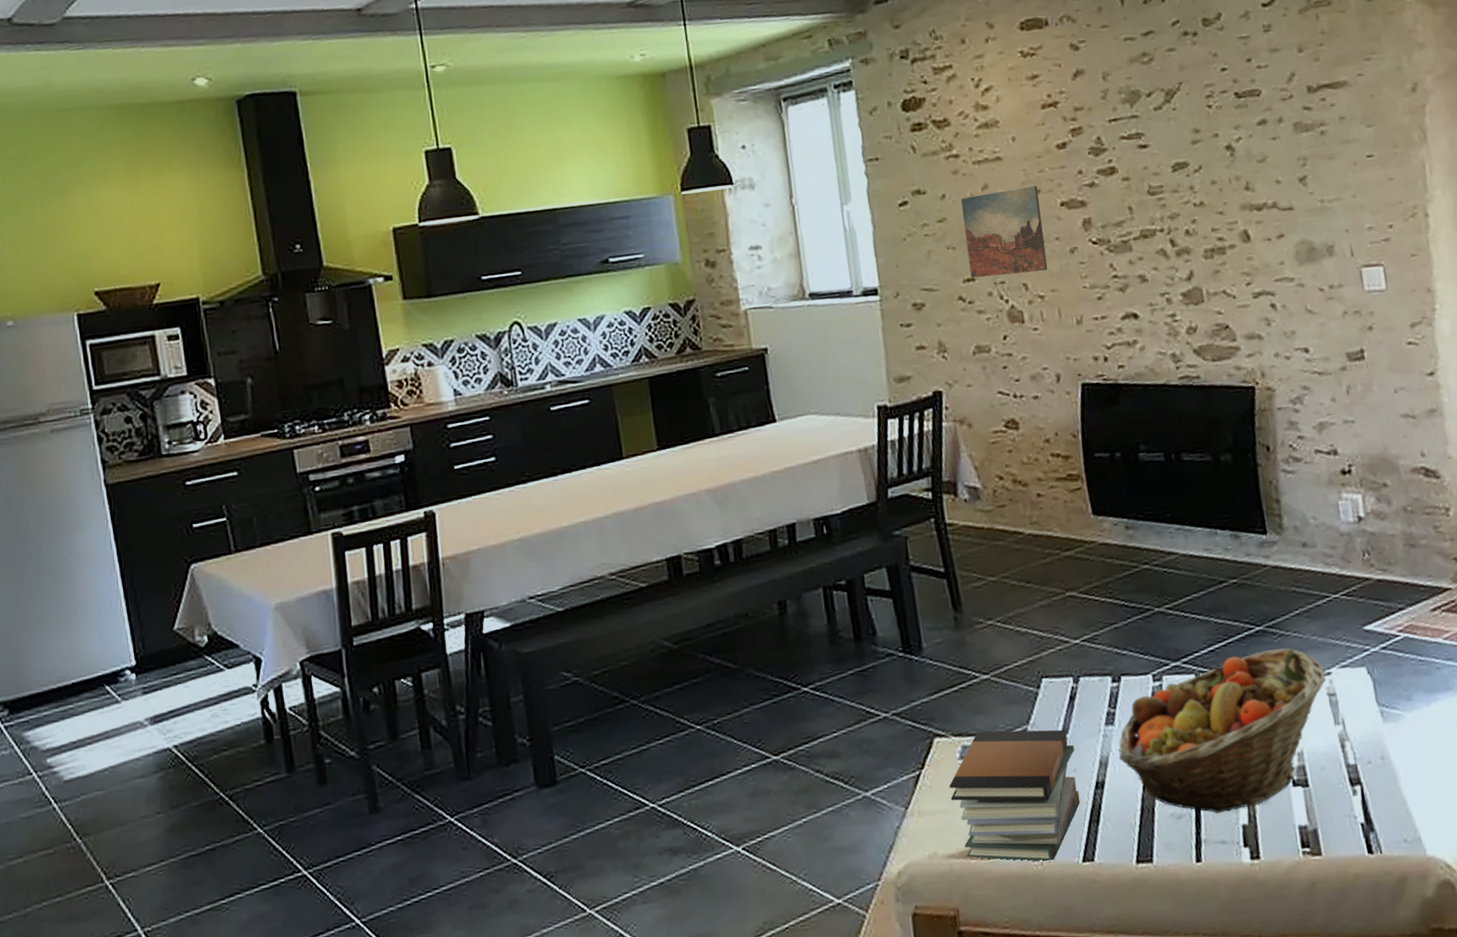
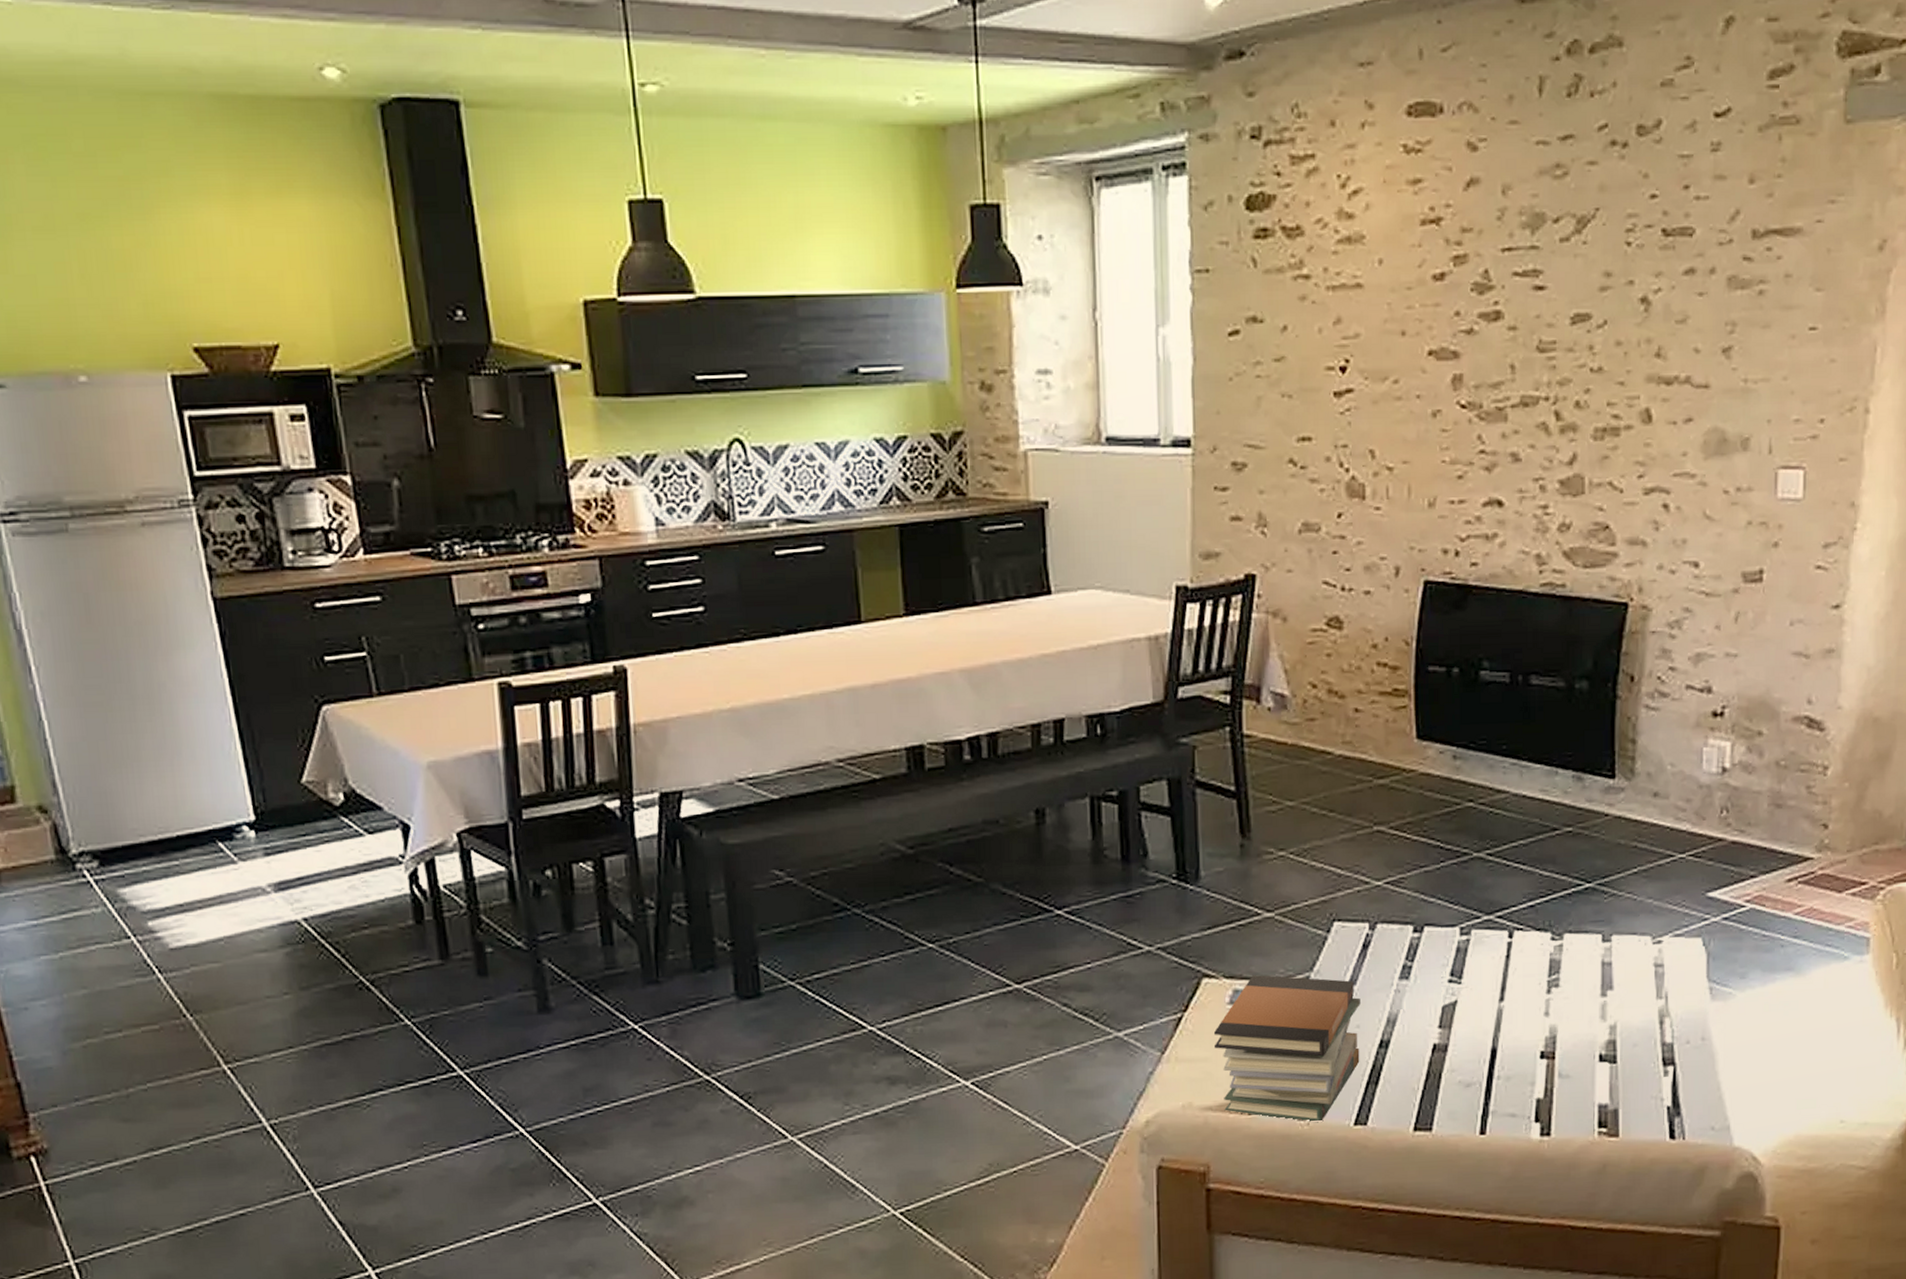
wall art: present [960,186,1048,279] -> none [1305,326,1403,437]
fruit basket: present [1119,647,1327,814] -> none [1409,909,1656,1085]

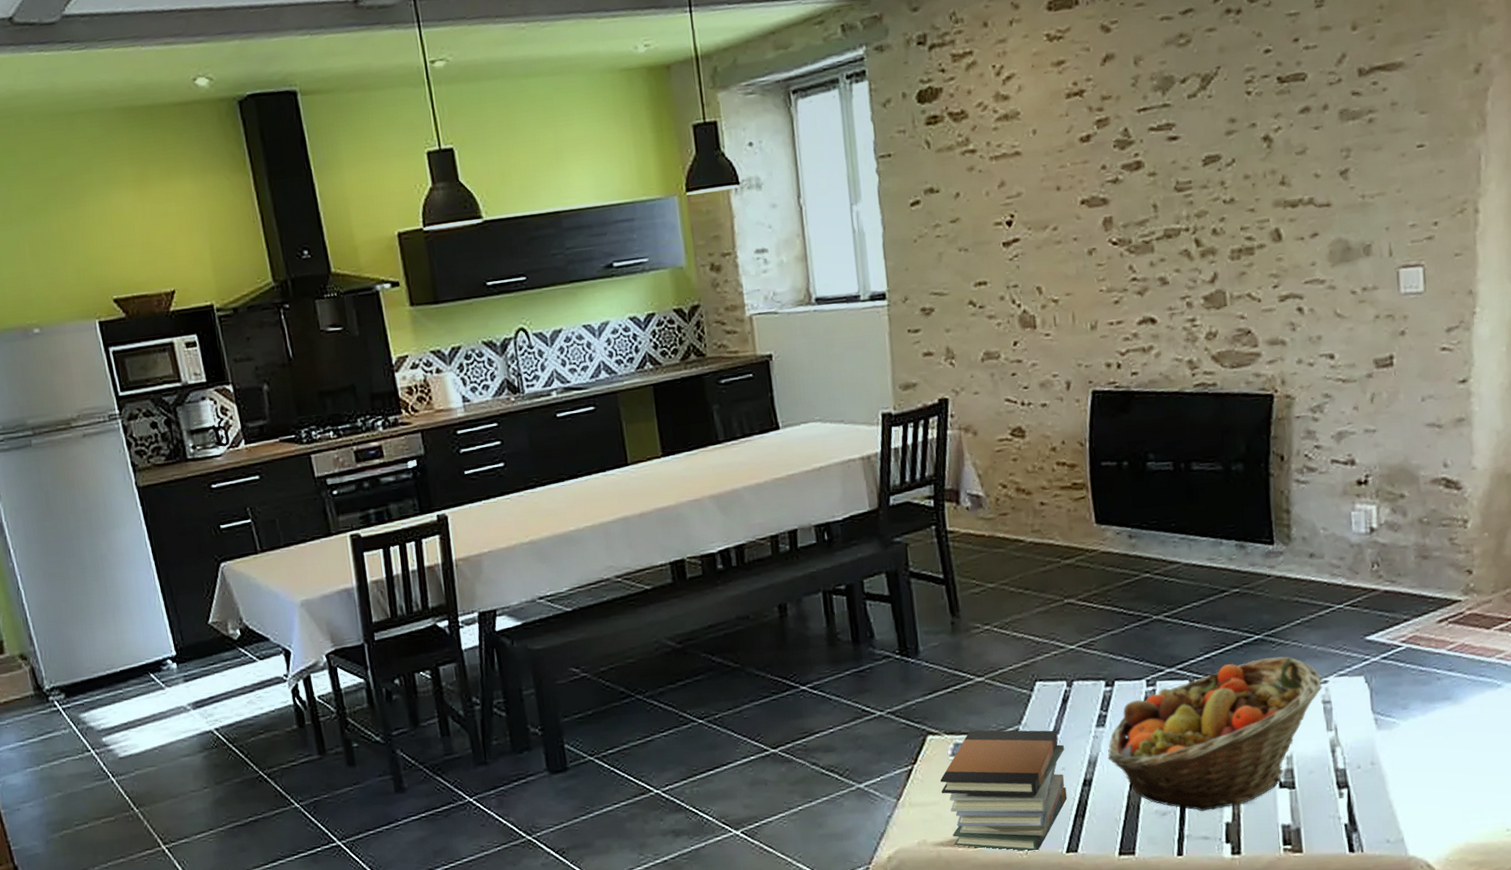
fruit basket: none [1409,909,1656,1085] -> present [1108,656,1323,812]

